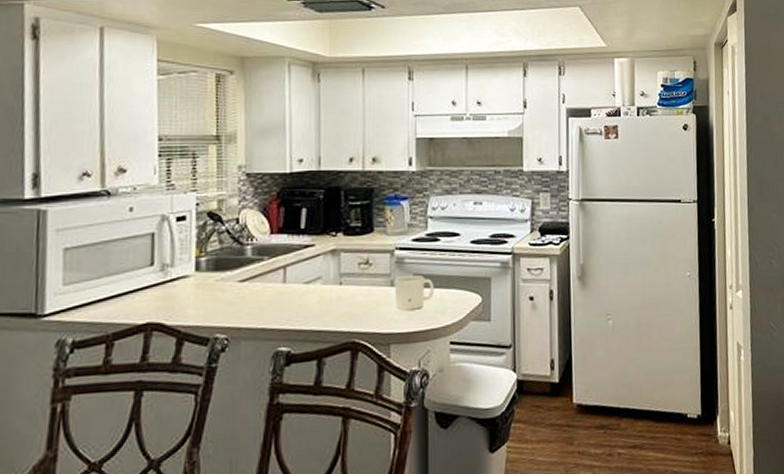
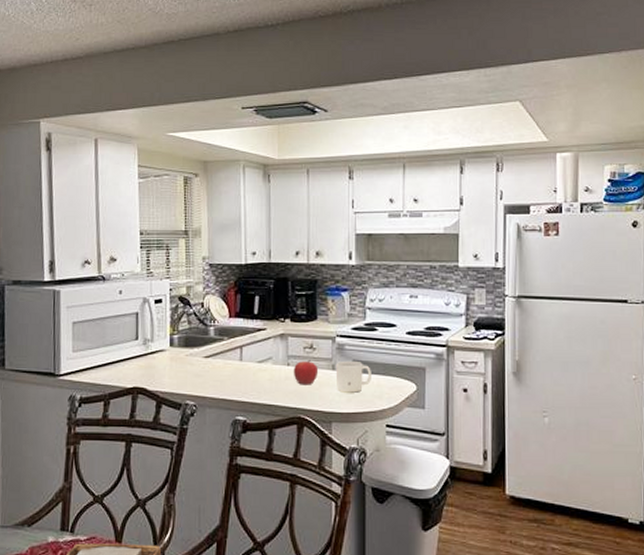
fruit: none [346,277,376,306] -> present [293,360,319,385]

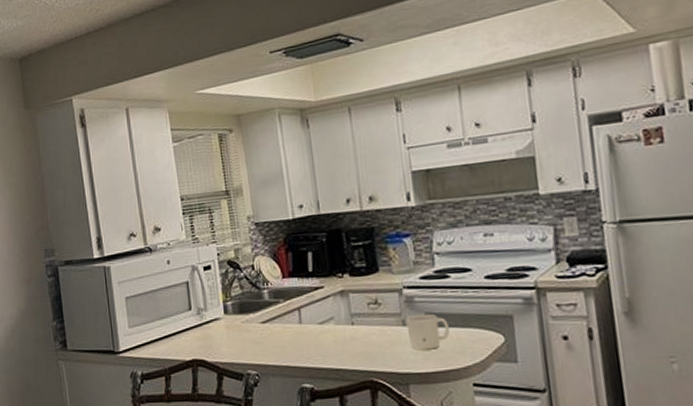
fruit: present [293,360,319,385] -> none [358,317,388,345]

